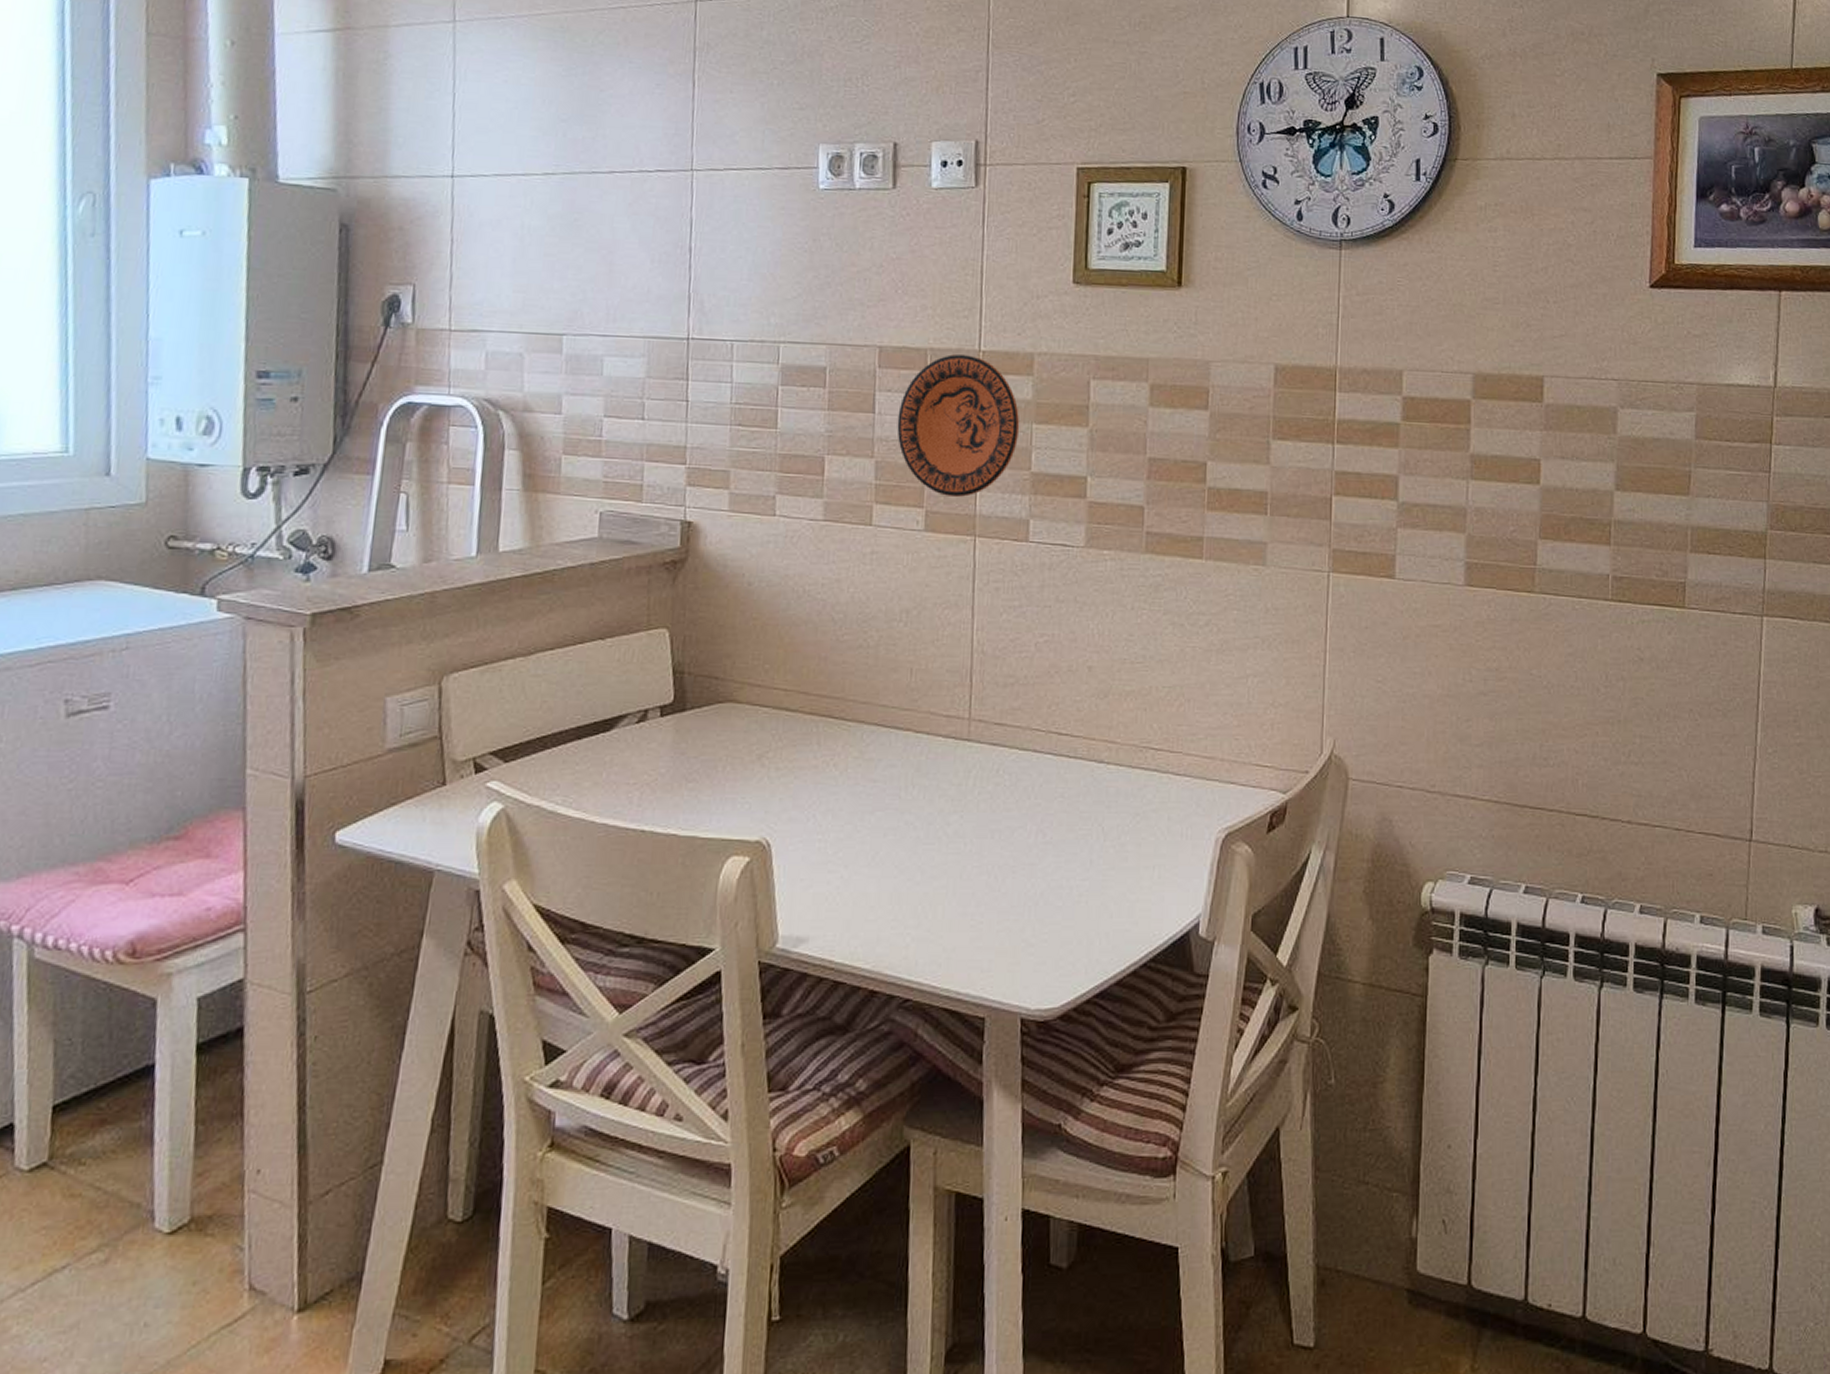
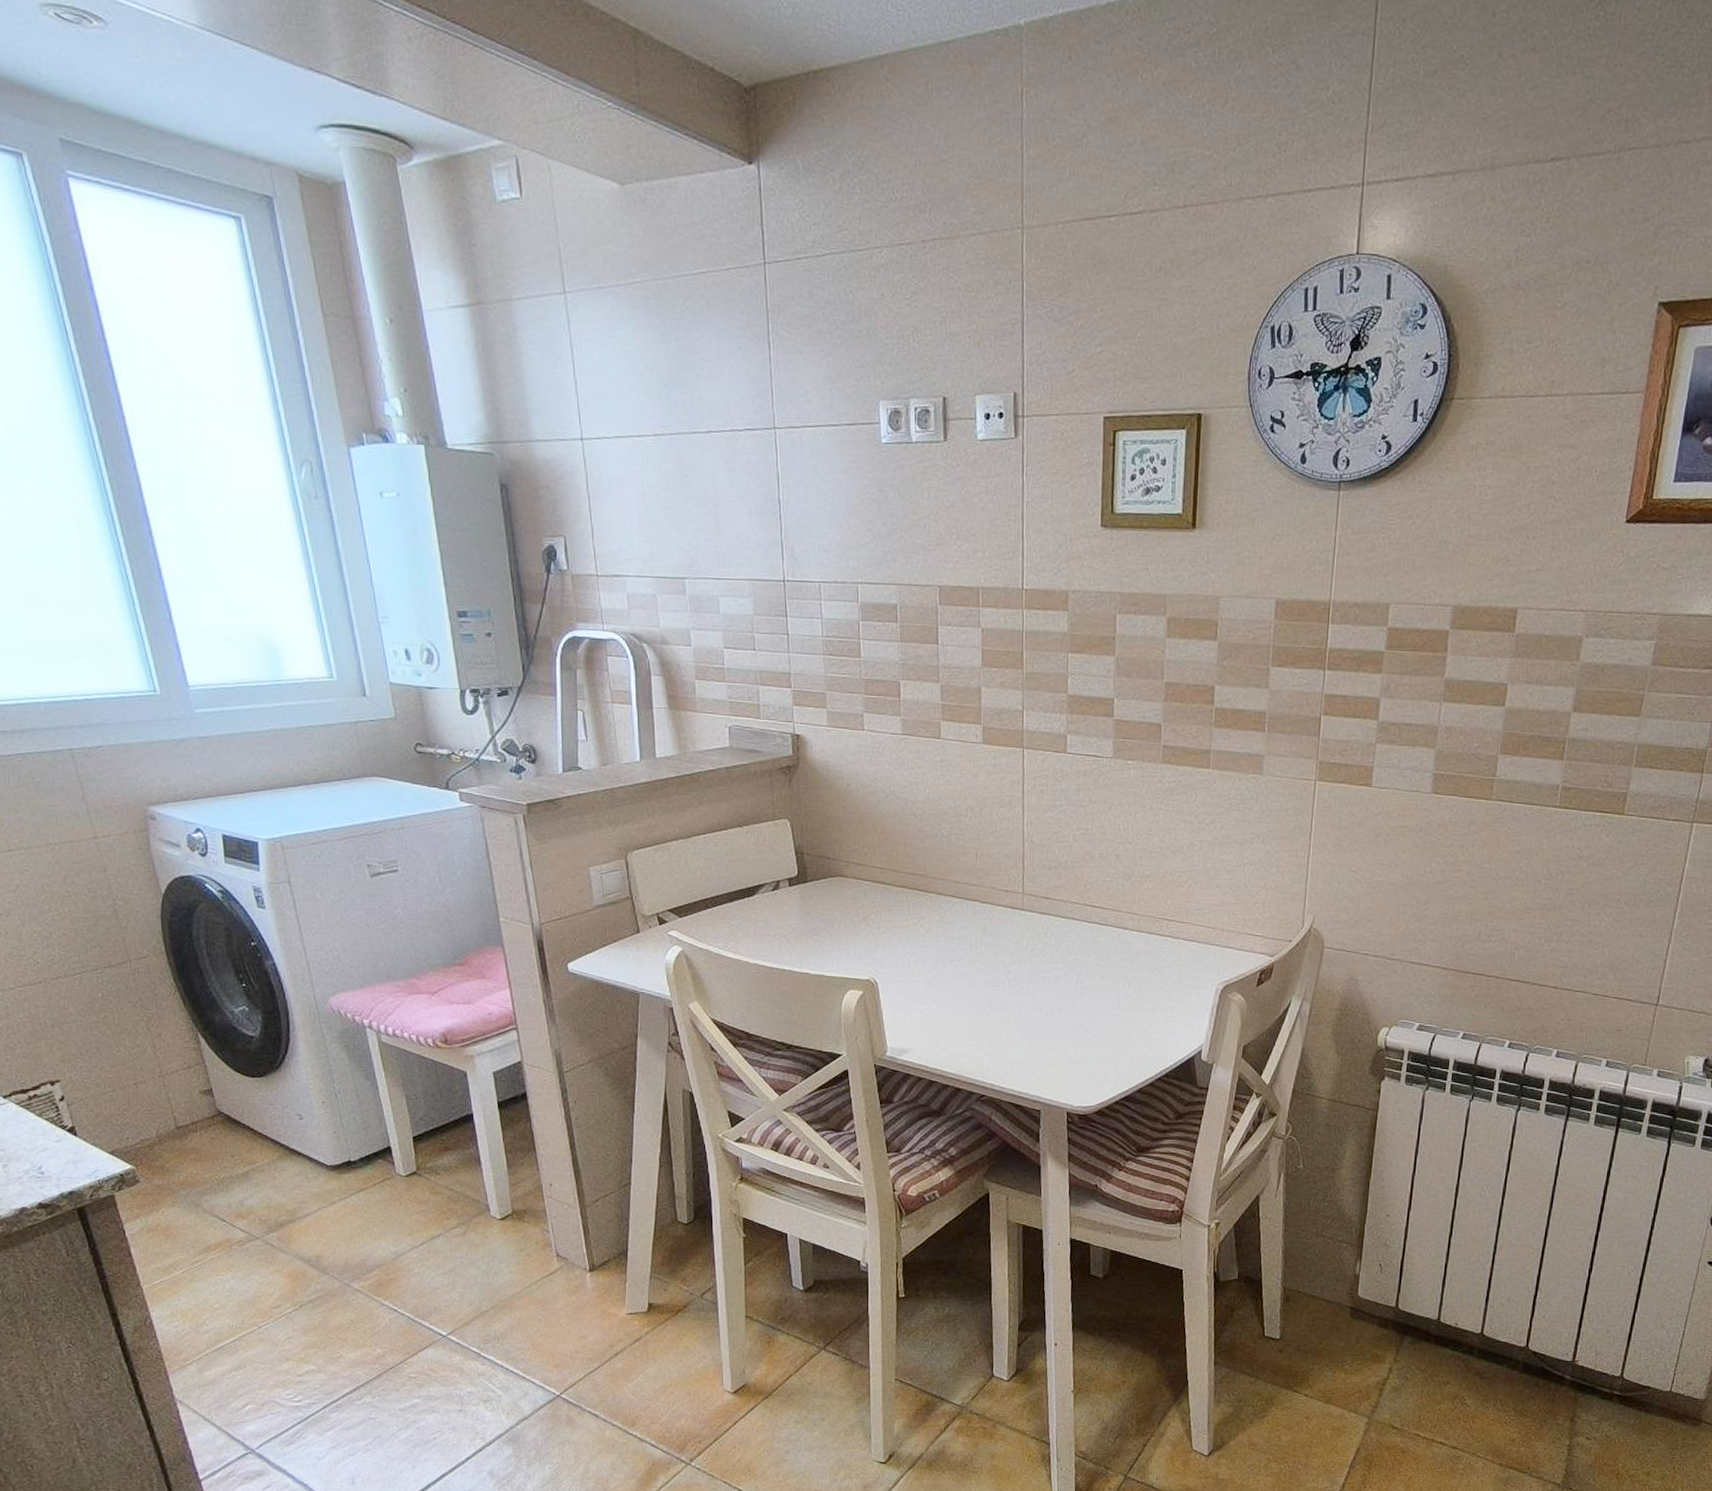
decorative plate: present [897,354,1020,497] -> none [957,592,1058,715]

